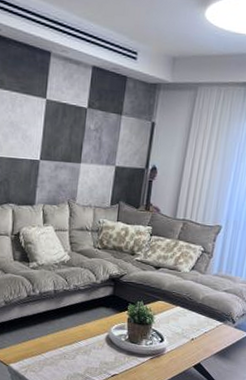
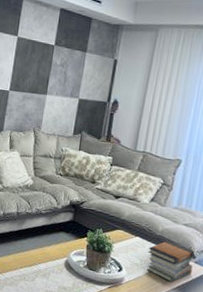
book stack: none [188,308,235,348] -> present [147,240,195,282]

